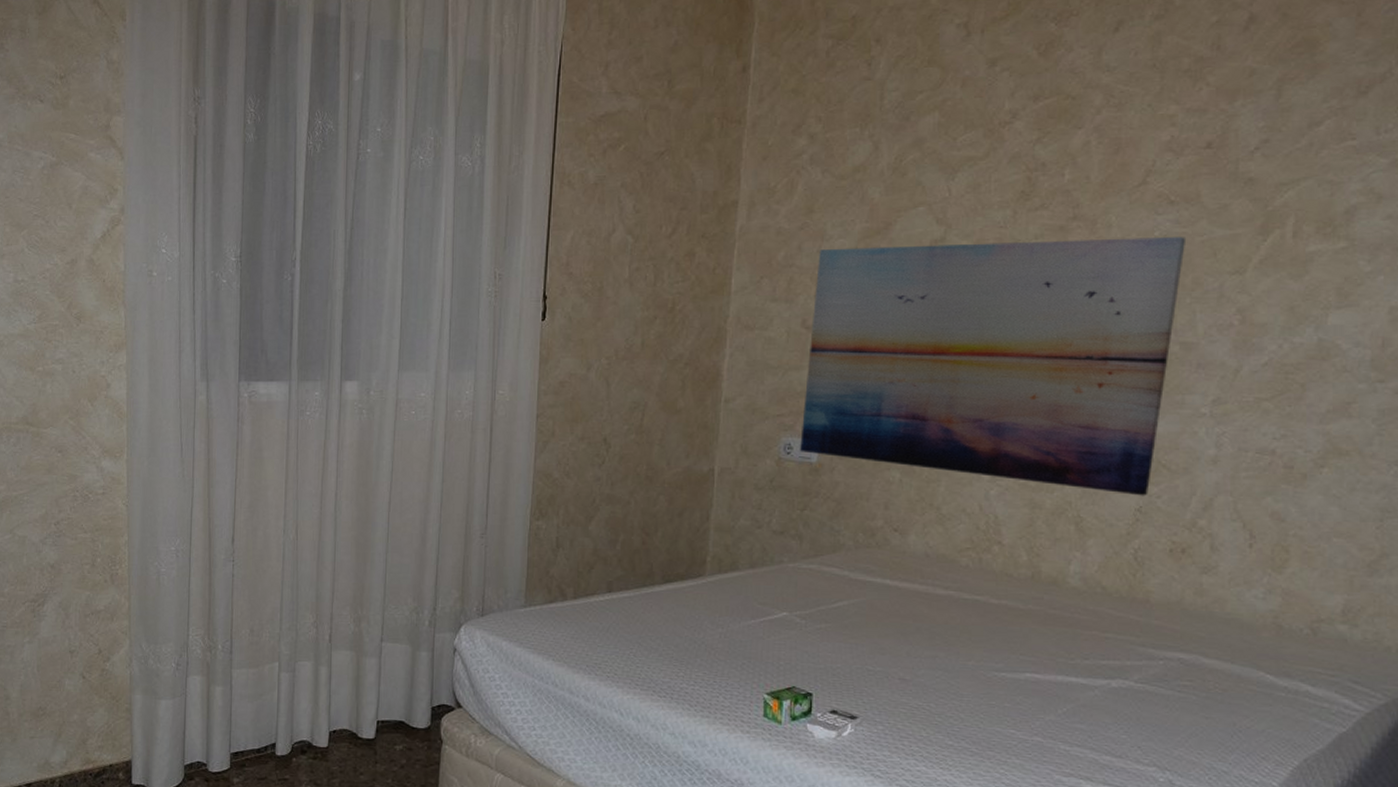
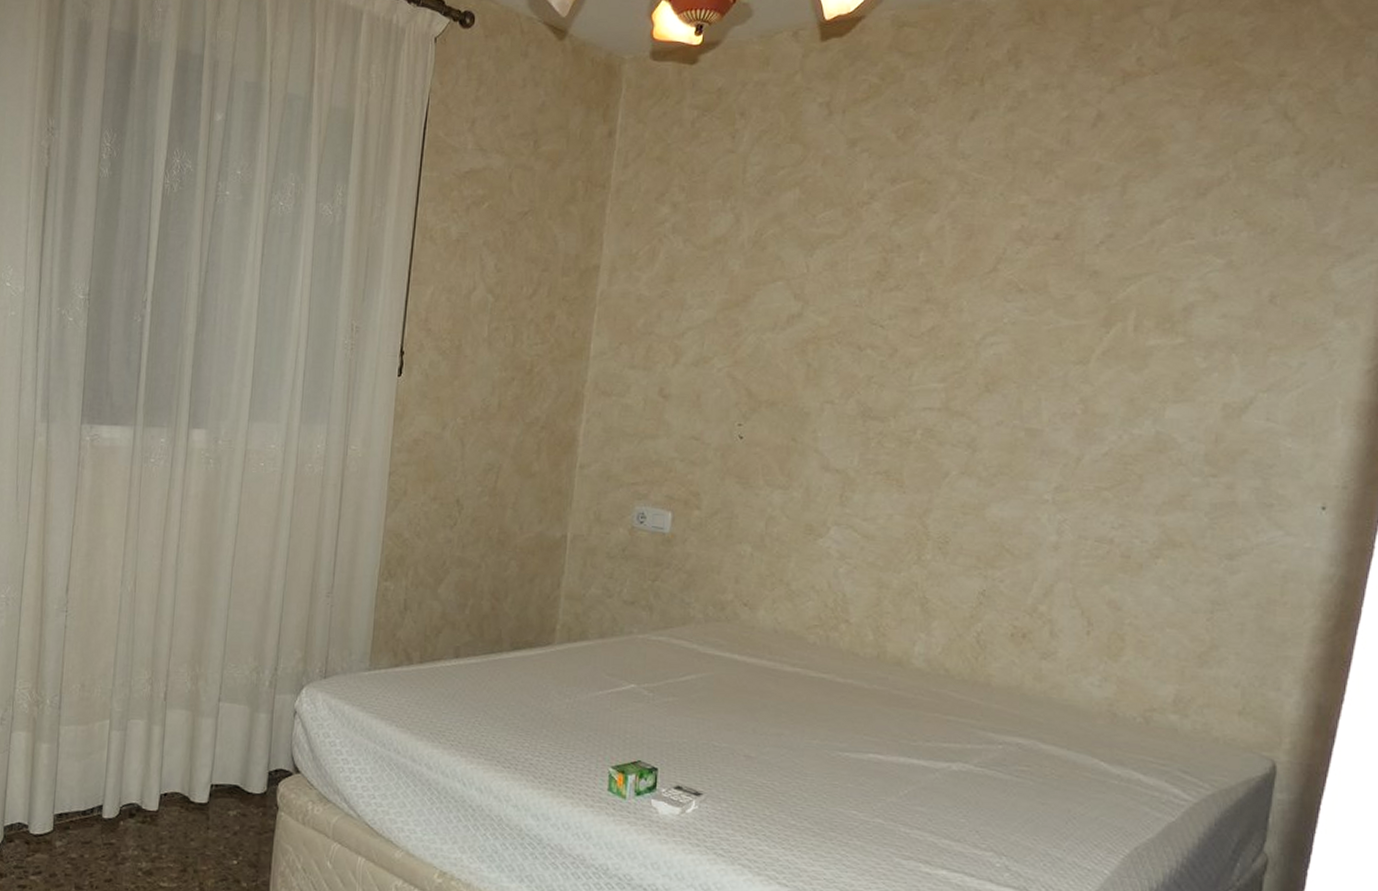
wall art: present [800,237,1187,496] -> none [653,318,1034,580]

